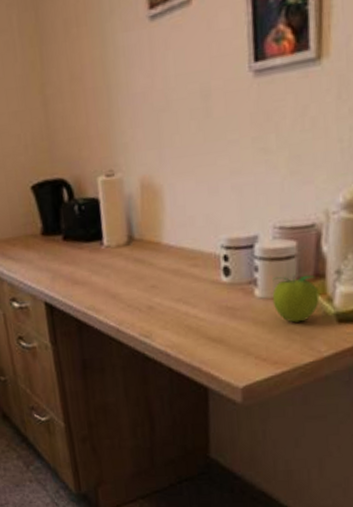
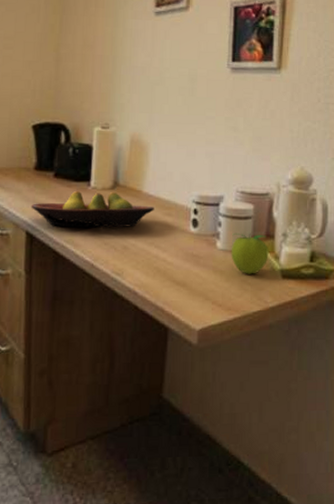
fruit bowl: none [45,248,178,293] -> present [31,190,154,227]

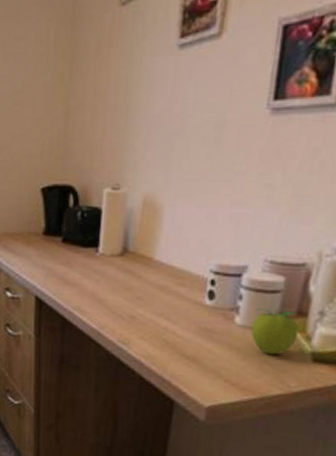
fruit bowl: present [31,190,154,227] -> none [40,256,166,297]

